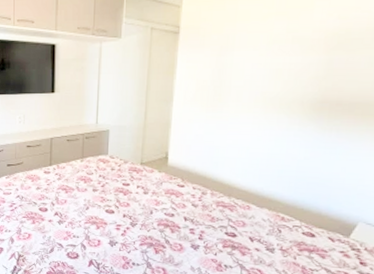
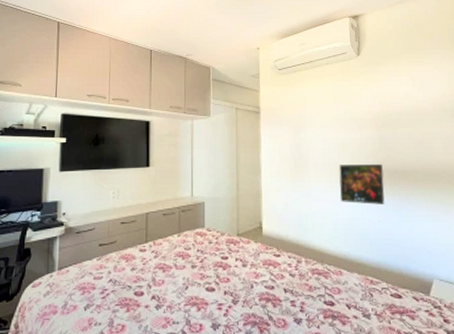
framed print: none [261,94,324,140] -> present [339,164,385,205]

